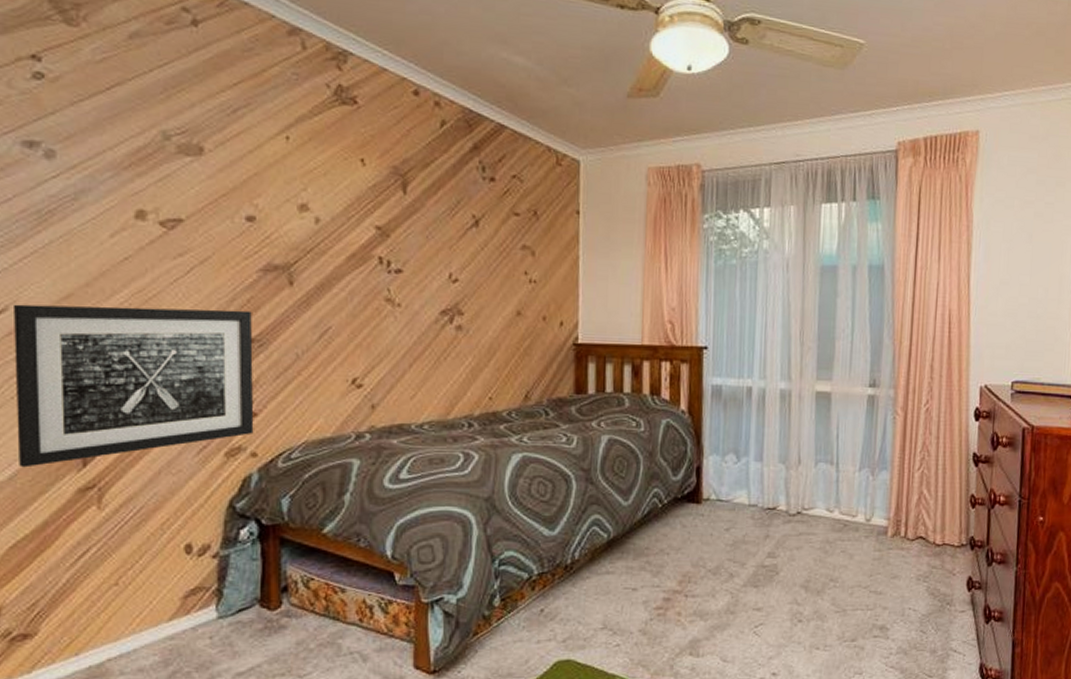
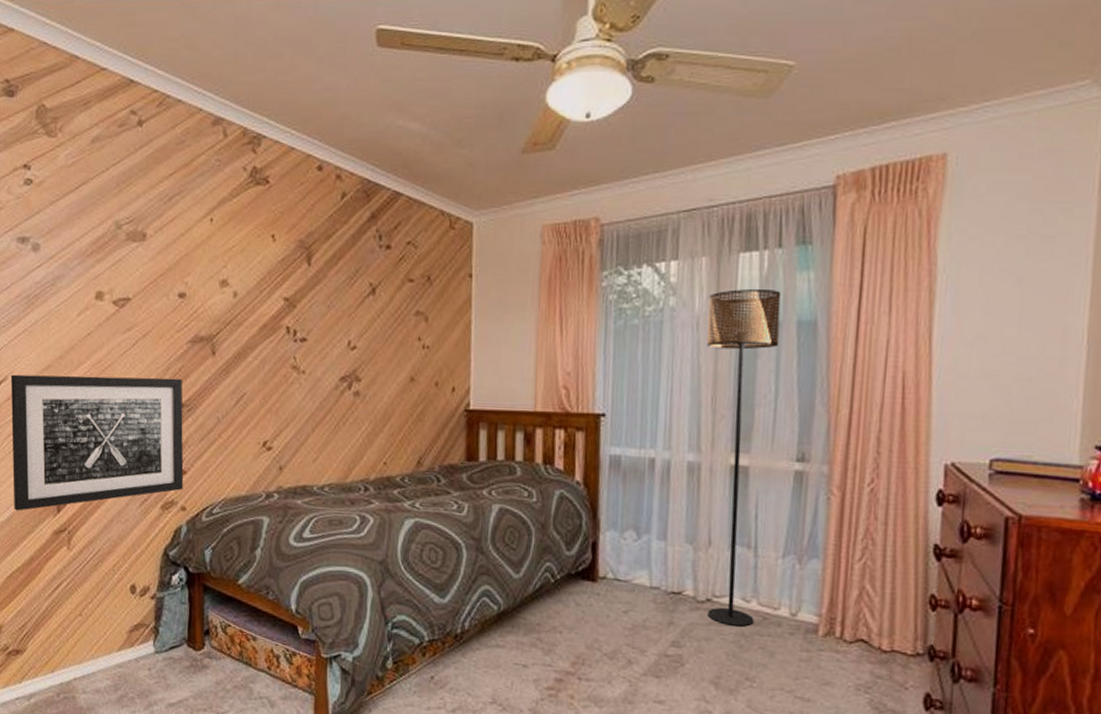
floor lamp: none [795,236,856,534] -> present [707,288,781,627]

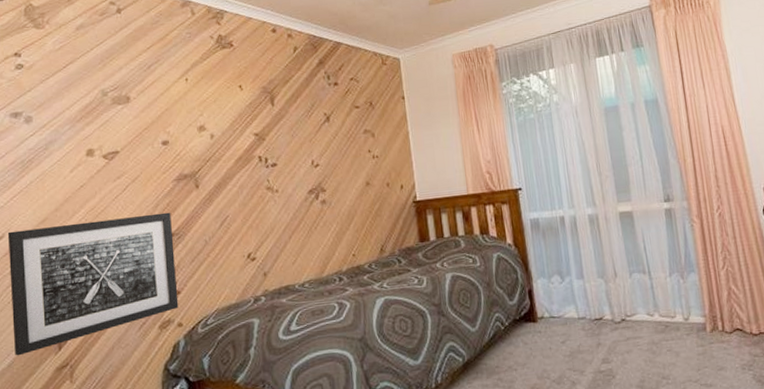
floor lamp: present [707,288,781,627] -> none [580,81,660,338]

